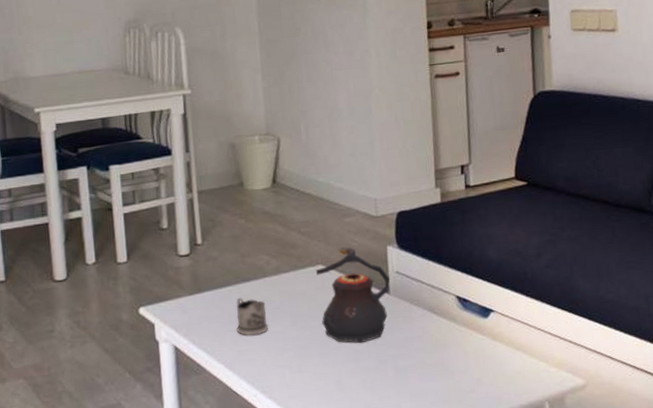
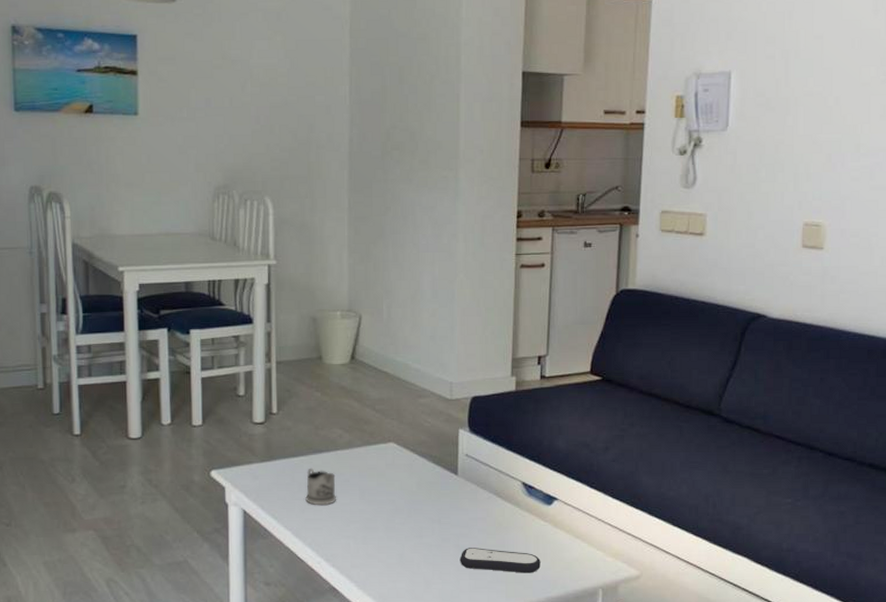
teapot: present [316,247,390,343] -> none [388,427,459,520]
remote control: none [399,367,483,391] -> present [460,548,541,573]

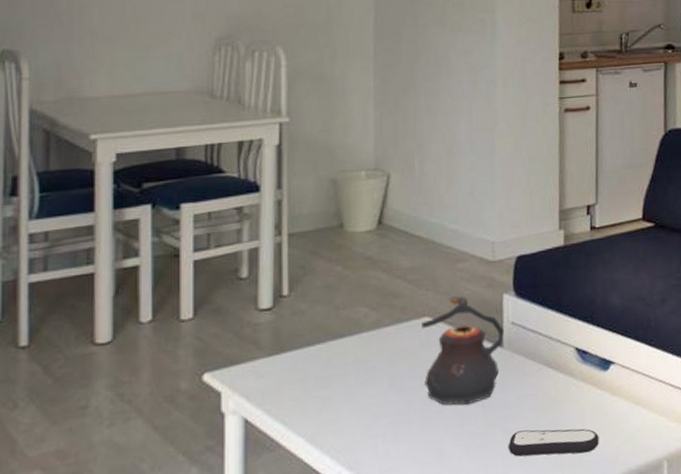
tea glass holder: present [305,468,336,506] -> none [323,357,361,403]
teapot: none [388,427,459,520] -> present [422,296,504,406]

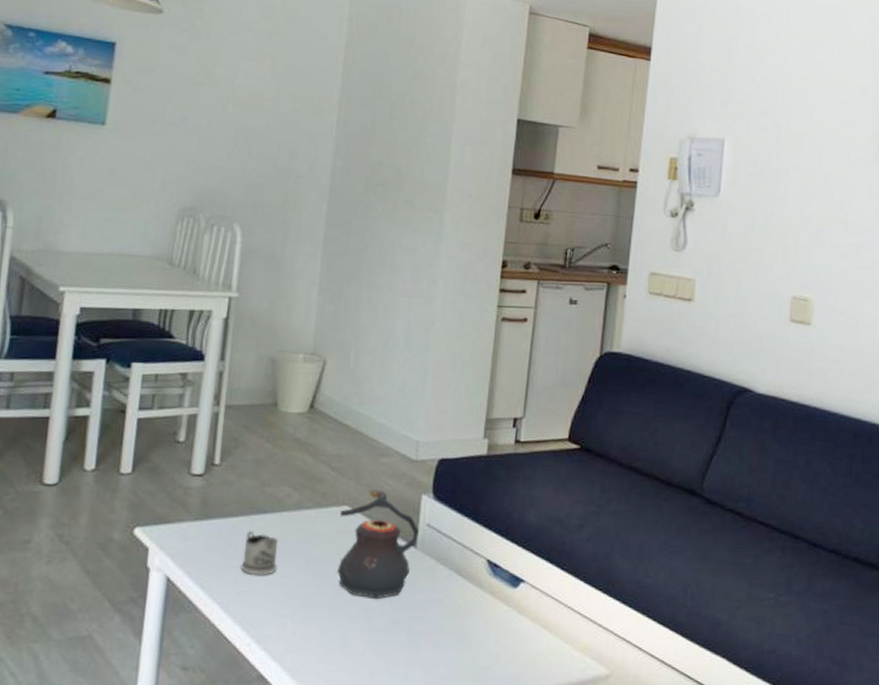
tea glass holder: none [323,357,361,403] -> present [241,530,279,576]
remote control: present [508,428,599,457] -> none [410,634,501,668]

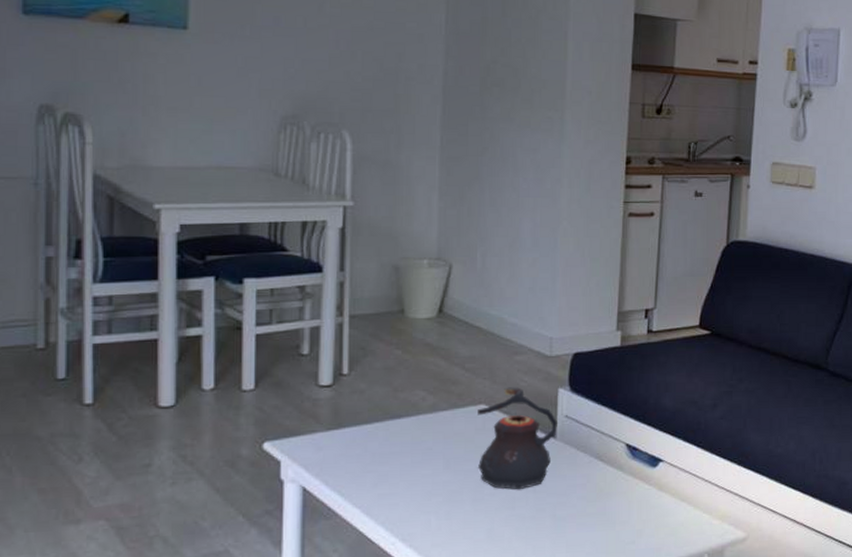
tea glass holder: present [241,530,279,576] -> none [379,435,416,479]

